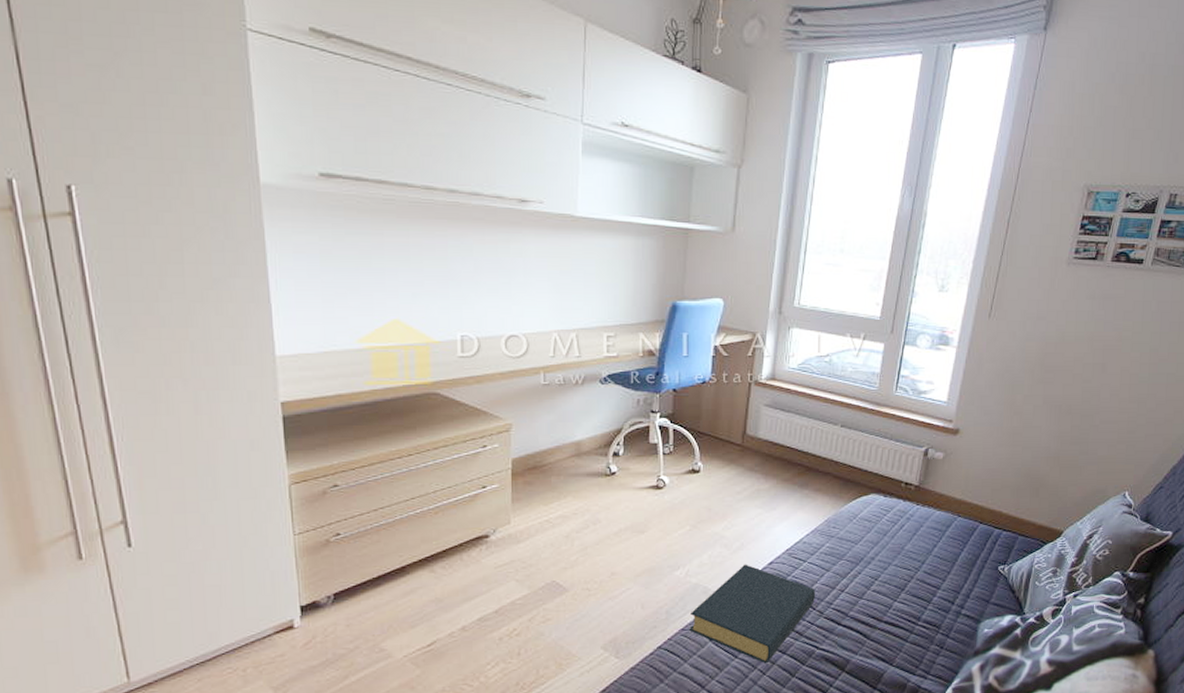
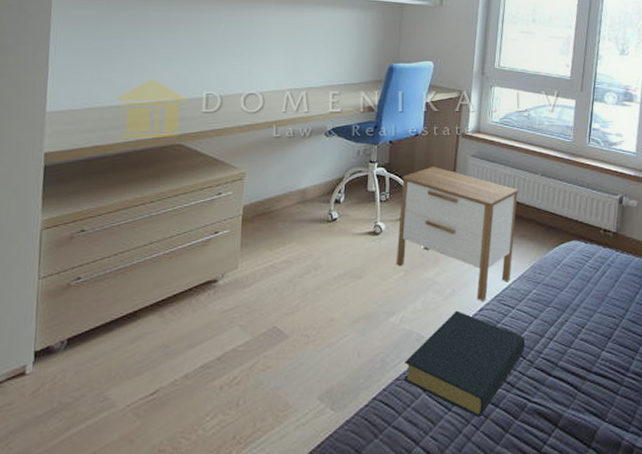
nightstand: none [681,416,815,555] -> present [396,166,519,301]

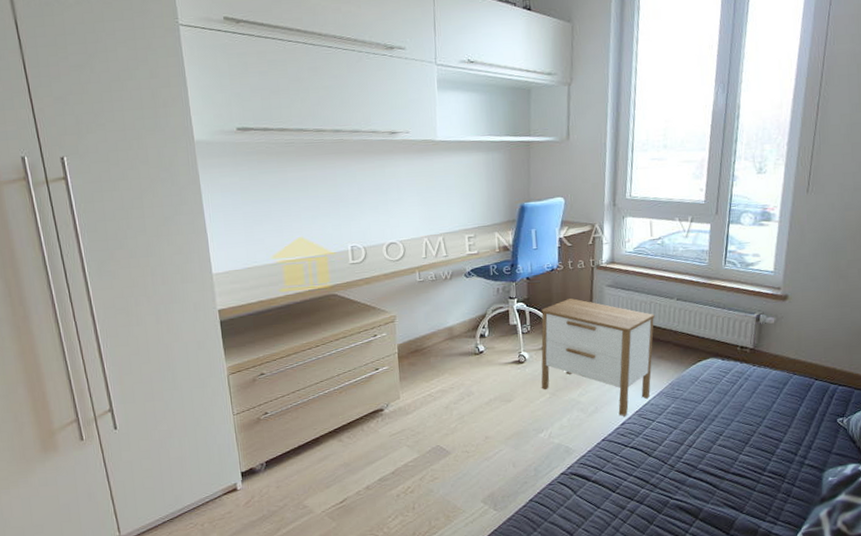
hardback book: present [402,310,526,418] -> none [554,425,666,513]

